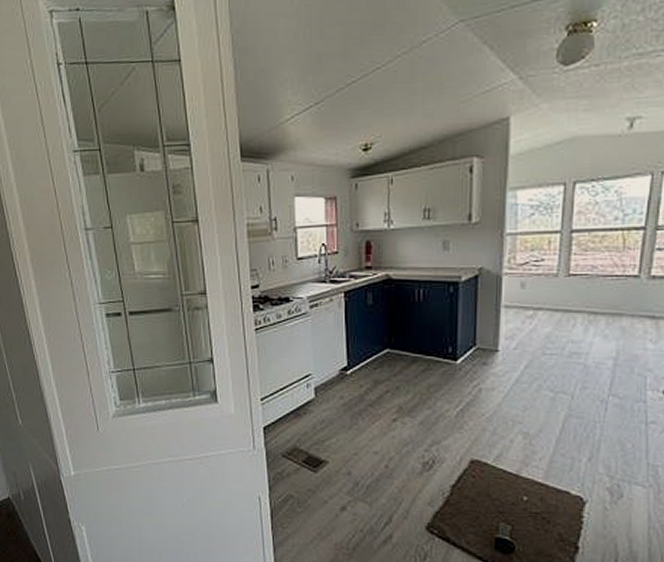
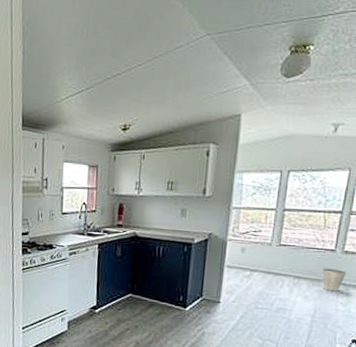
waste basket: none [624,299,656,327] -> present [322,268,347,292]

